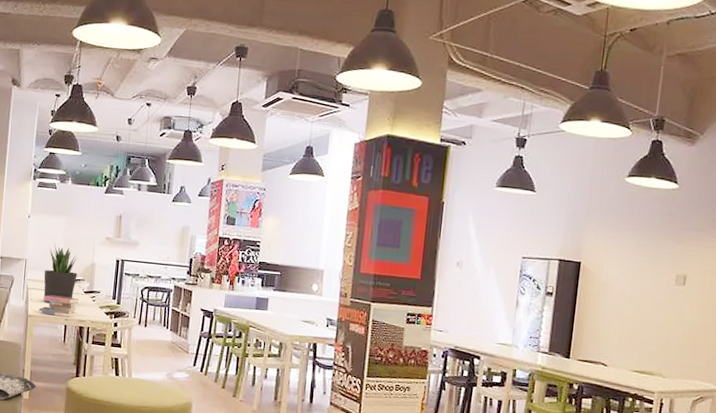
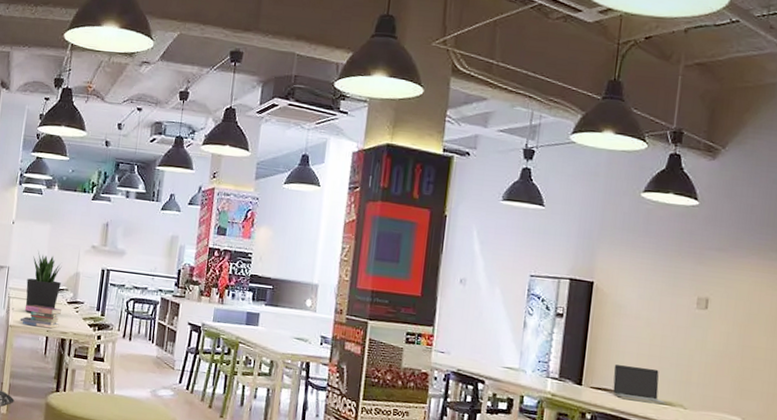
laptop: none [598,338,648,375] -> present [612,364,667,405]

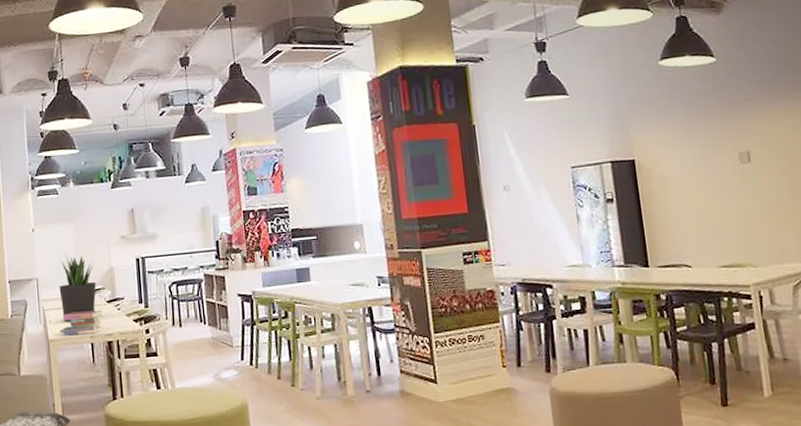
laptop: present [612,364,667,405] -> none [675,234,737,272]

